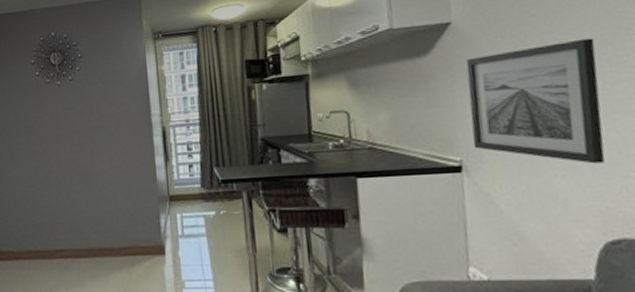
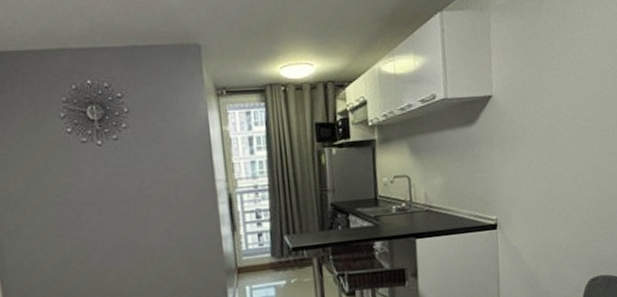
wall art: present [466,38,605,164] -> none [502,115,592,218]

